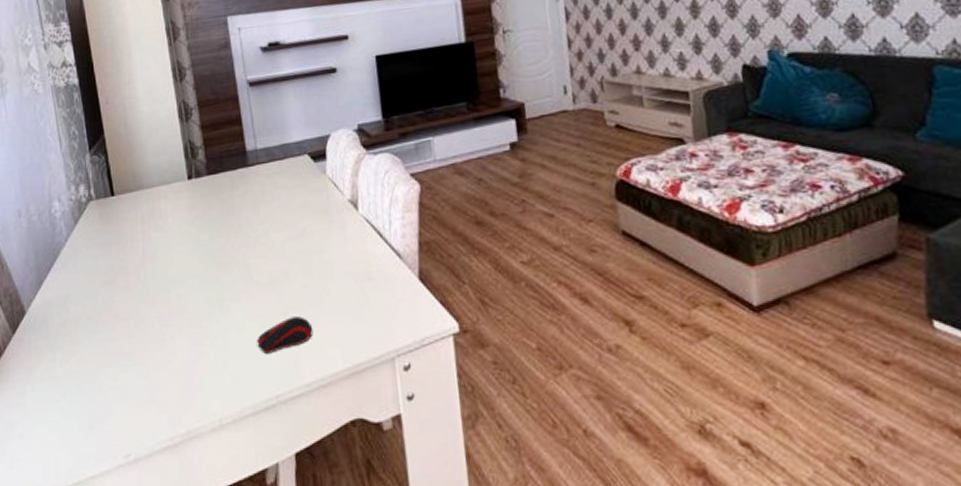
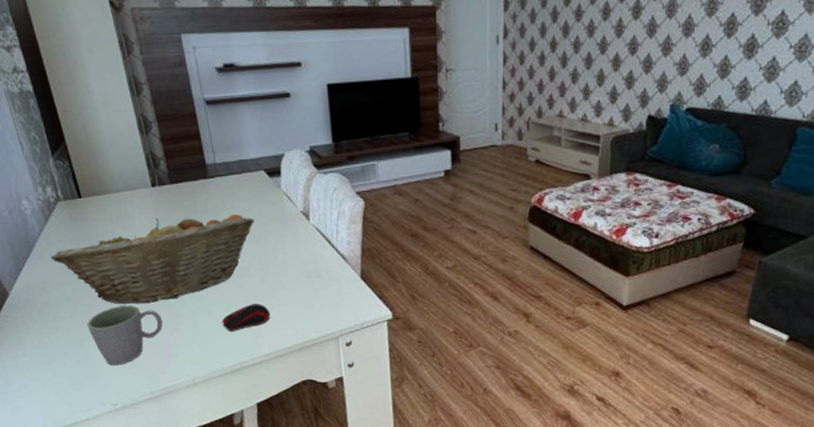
fruit basket: none [75,207,297,322] -> present [50,214,255,304]
mug: none [105,322,189,402] -> present [87,305,163,365]

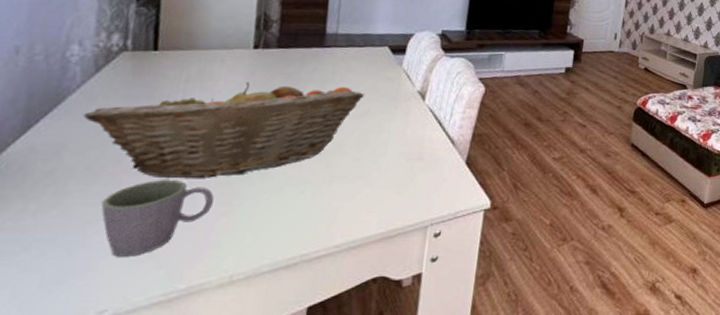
computer mouse: present [222,304,271,332] -> none [291,185,355,218]

